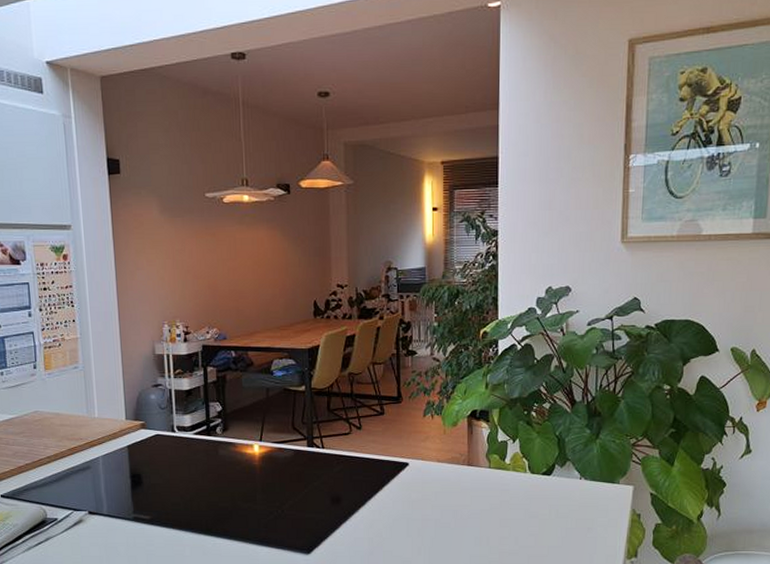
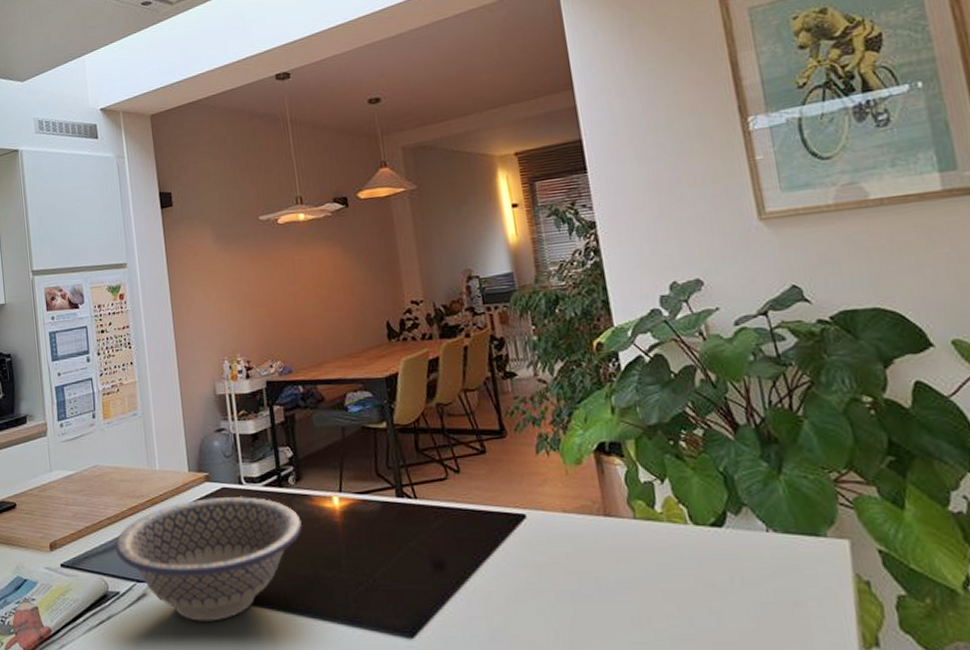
bowl: none [53,441,225,542] -> present [115,495,302,622]

